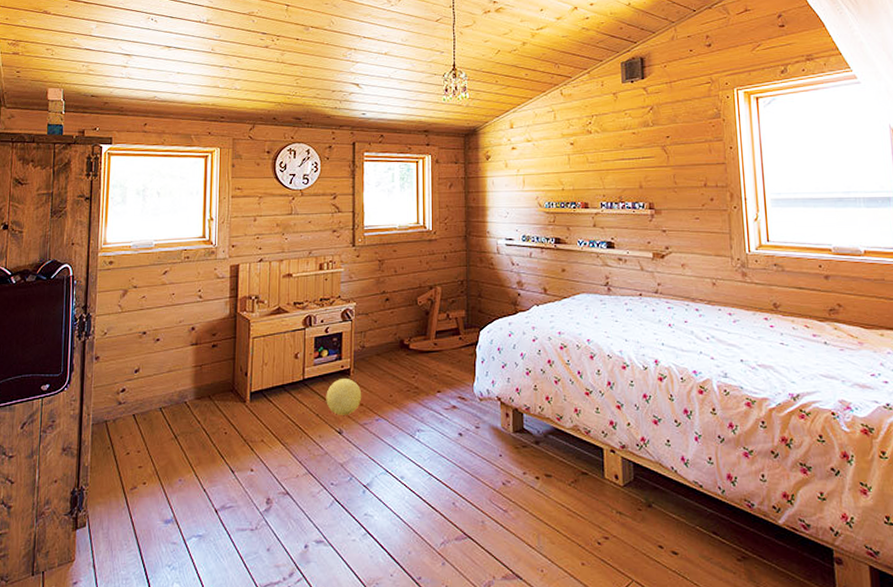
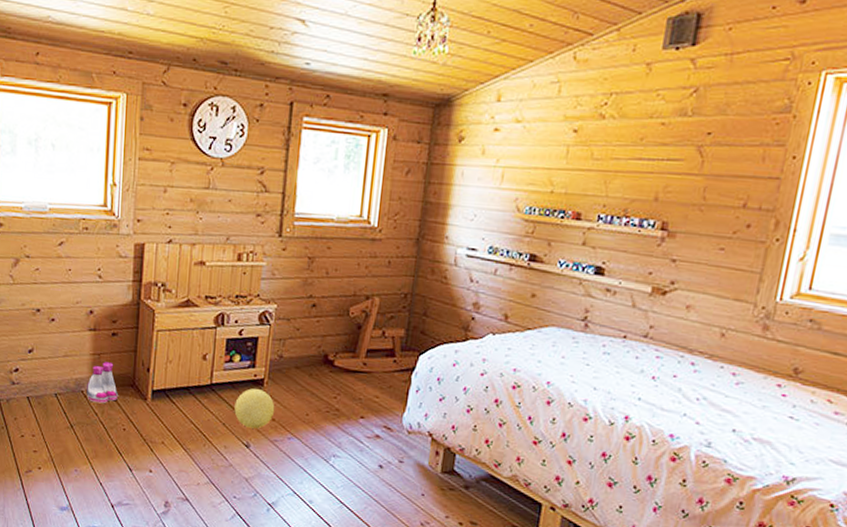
boots: none [190,372,219,412] -> present [86,362,118,404]

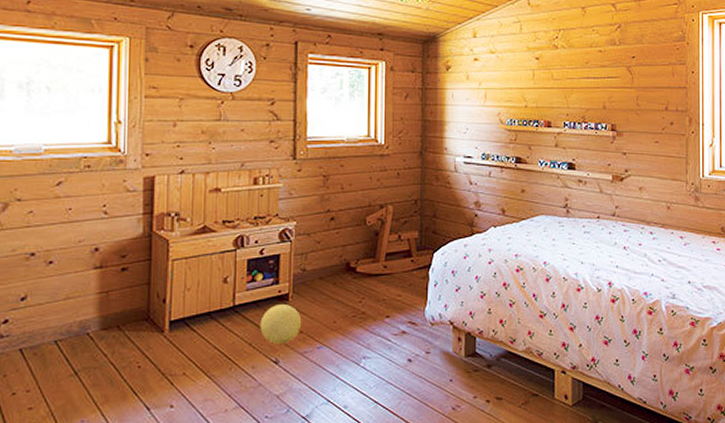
boots: present [86,362,118,404] -> none [93,299,130,344]

